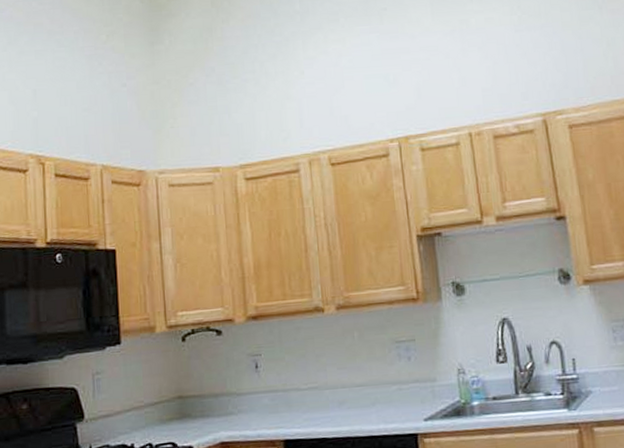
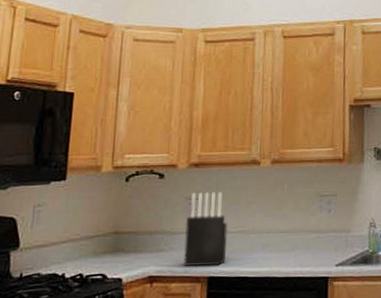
knife block: none [251,345,300,429] -> present [183,192,228,266]

